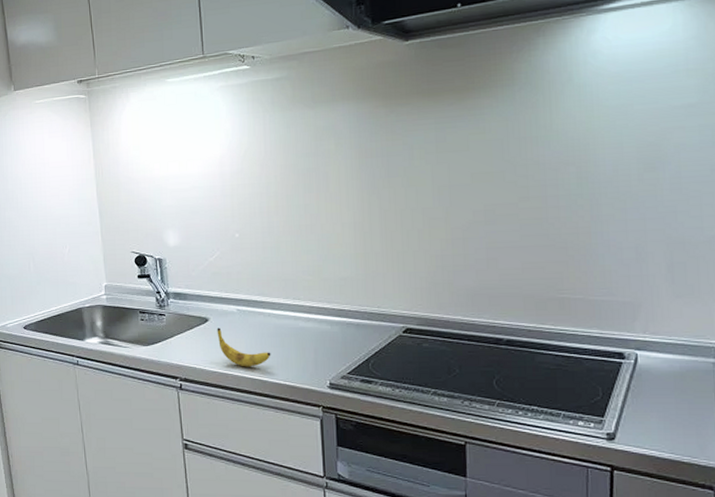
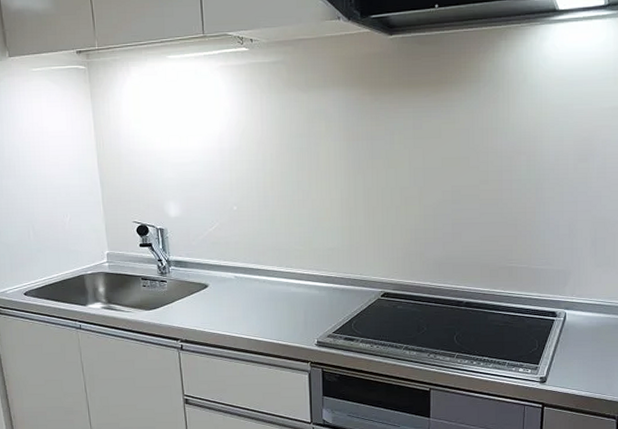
banana: present [217,327,271,367] -> none [216,293,266,329]

